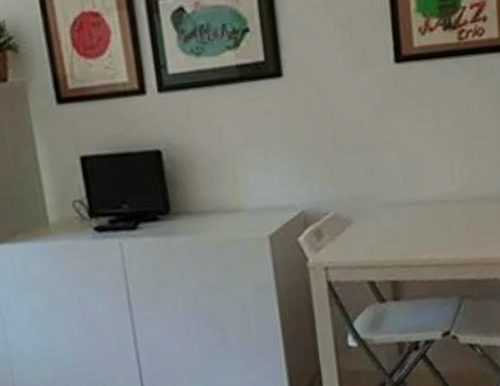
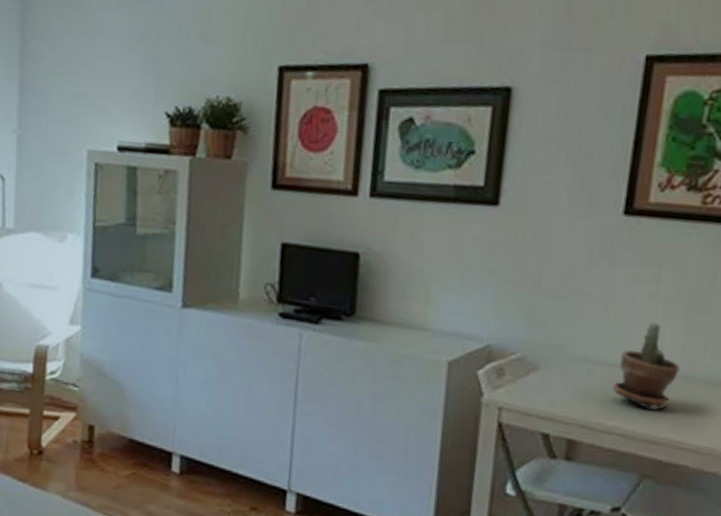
potted plant: none [419,155,472,236] -> present [612,322,680,410]

